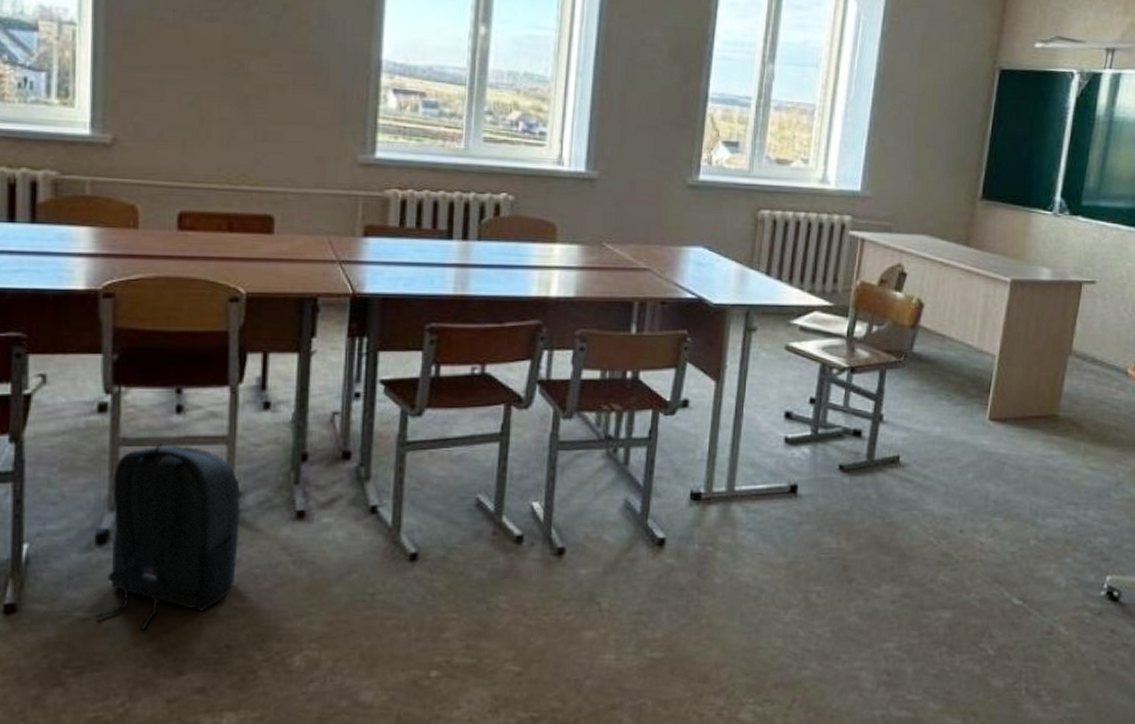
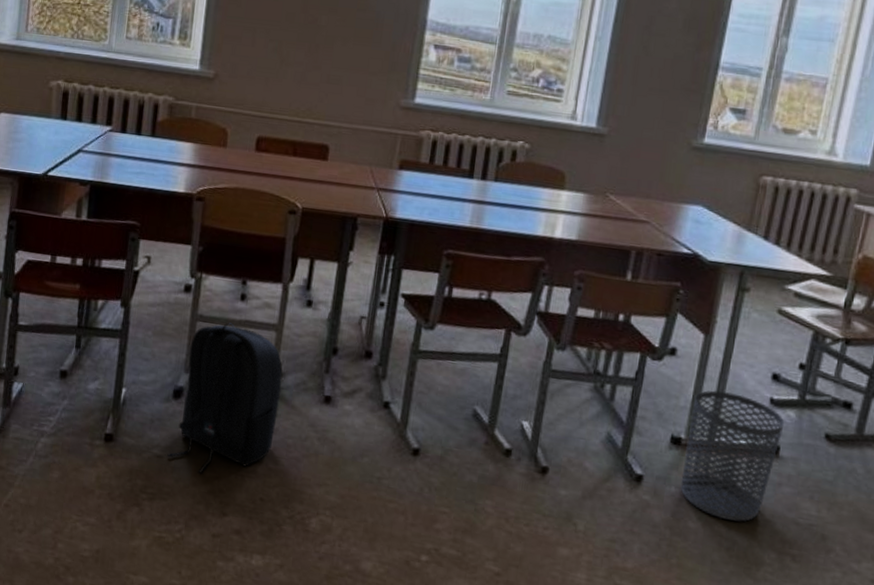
waste bin: none [704,437,800,568] -> present [680,390,785,522]

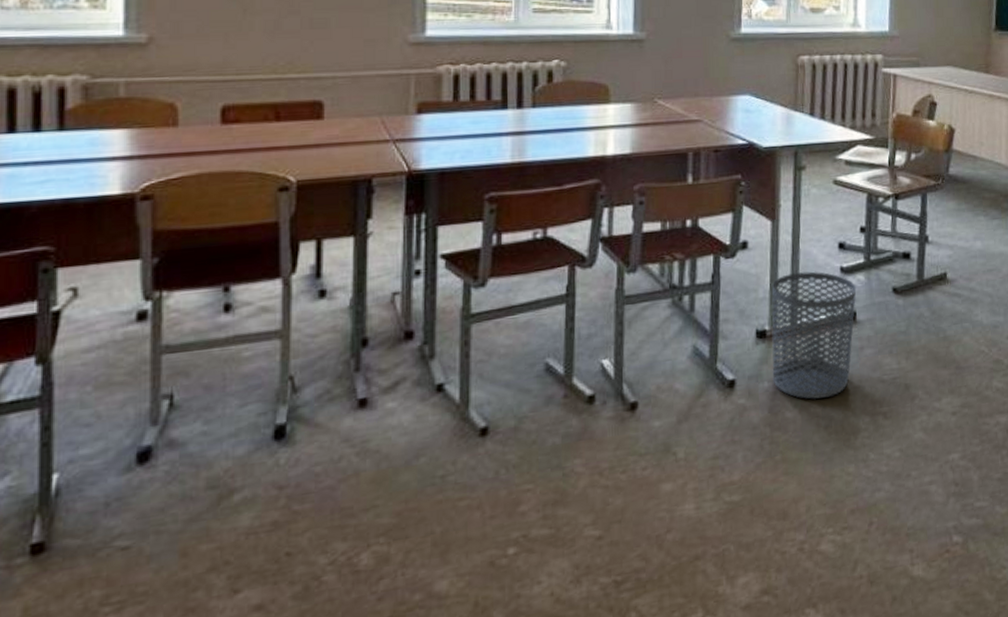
backpack: present [167,323,282,473] -> none [137,344,298,550]

